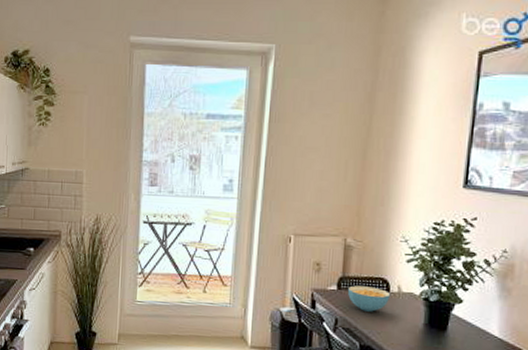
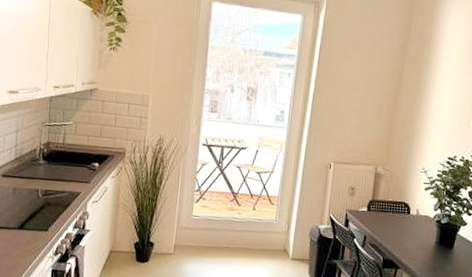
cereal bowl: present [347,285,390,312] -> none [375,208,410,231]

